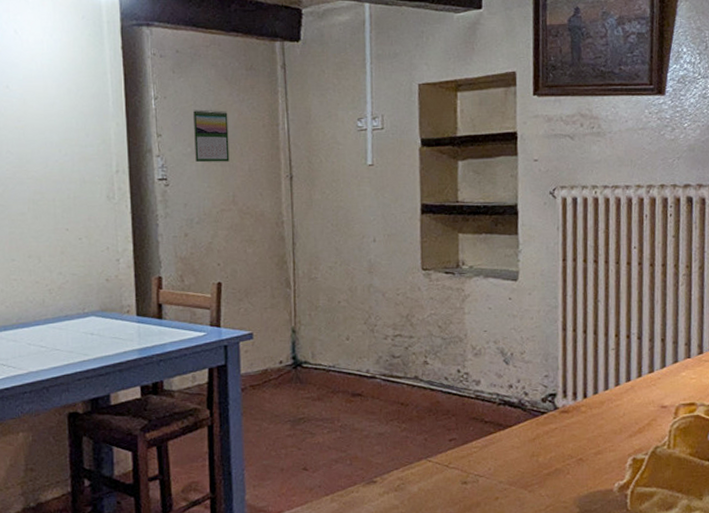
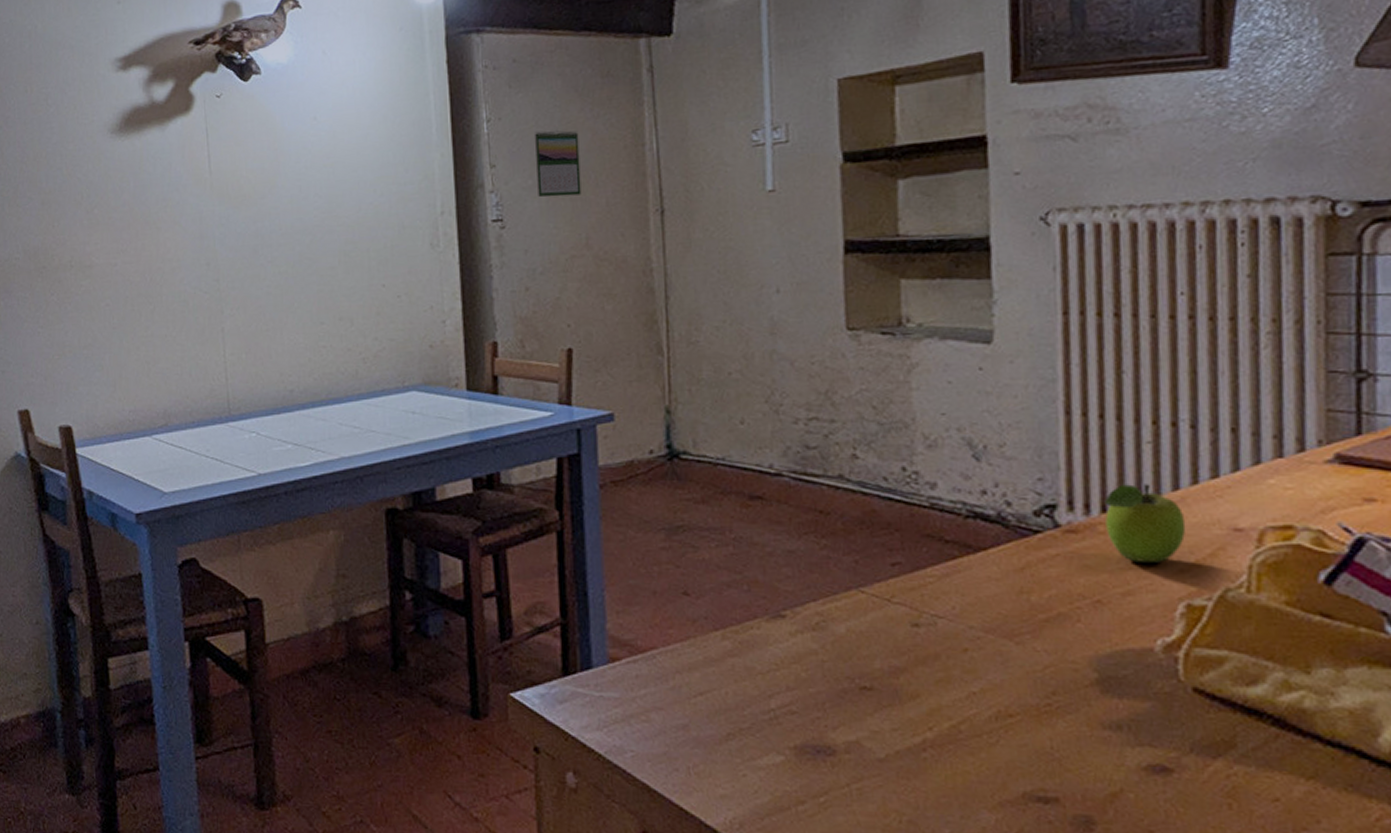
fruit: none [585,377,634,431] -> present [1104,484,1186,562]

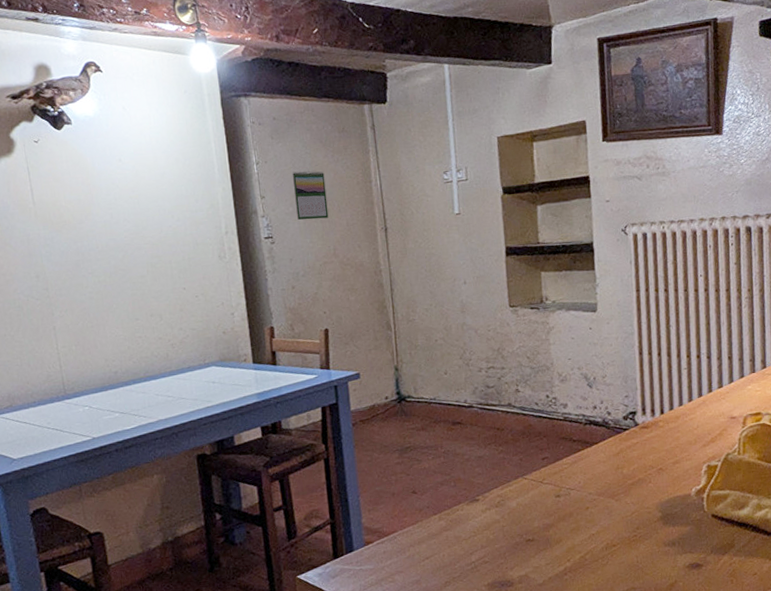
fruit: present [1104,484,1186,562] -> none [662,394,706,443]

